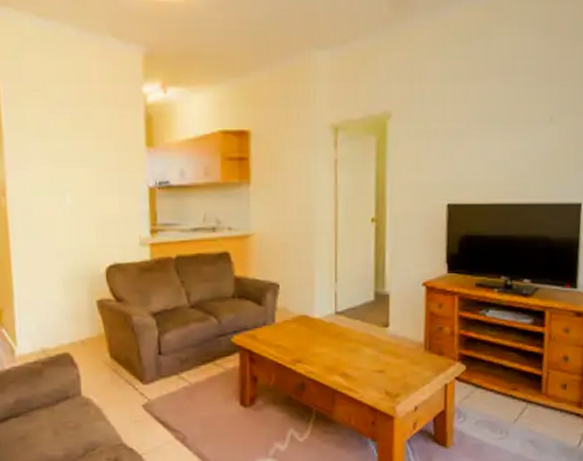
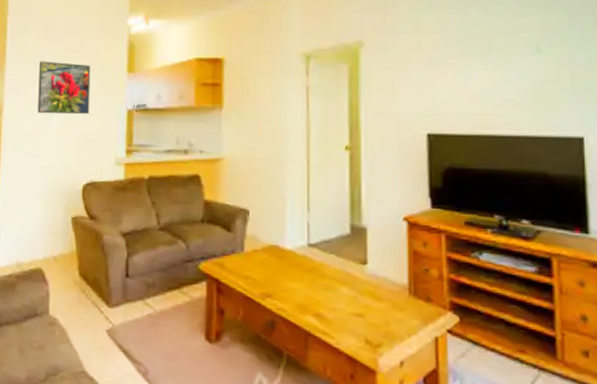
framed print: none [43,134,107,194] -> present [38,61,91,115]

